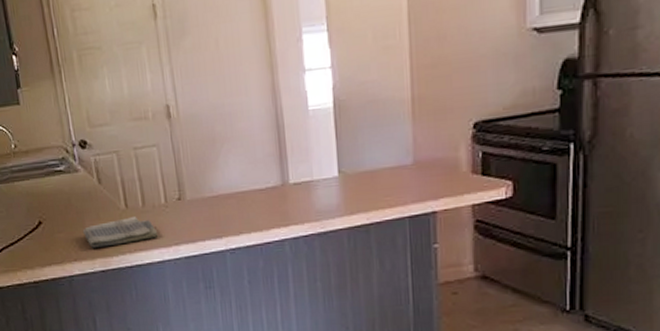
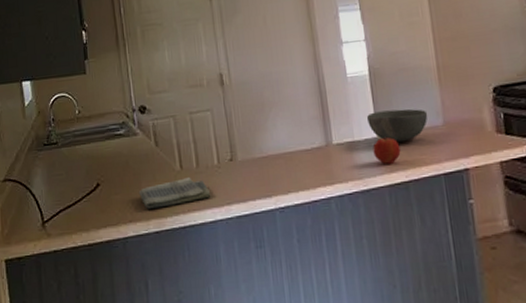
bowl: none [329,146,397,183] -> present [367,109,428,143]
apple: none [333,176,363,207] -> present [373,137,401,165]

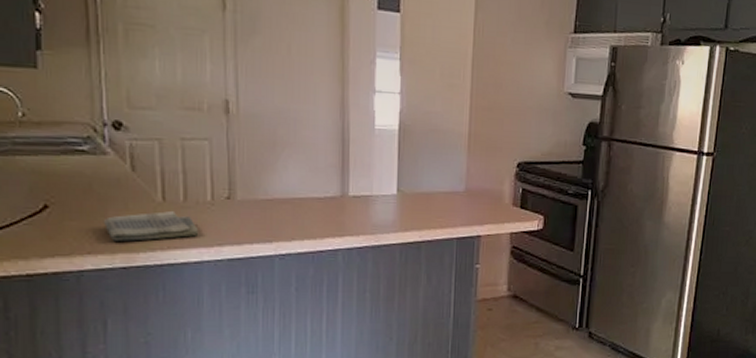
bowl: present [367,109,428,143] -> none [390,169,452,203]
apple: present [373,137,401,165] -> none [390,195,419,224]

